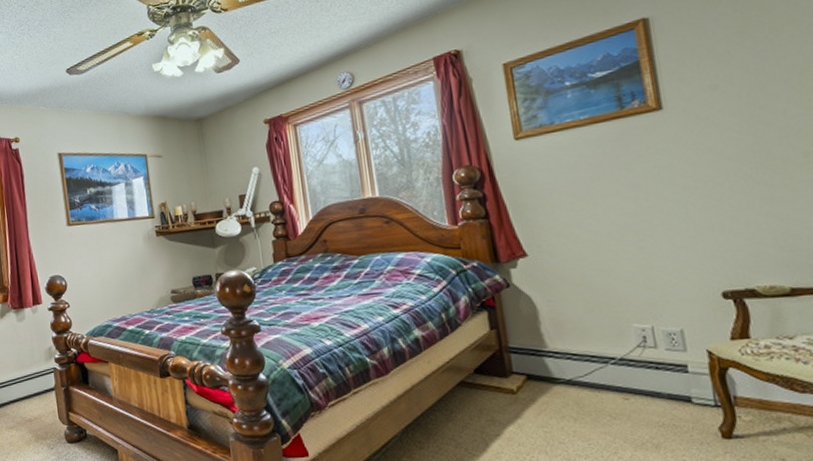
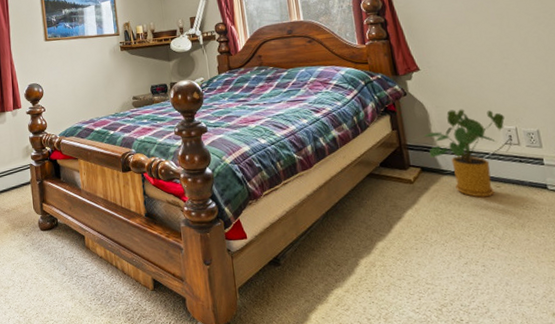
house plant: none [530,303,638,412] -> present [423,109,505,198]

